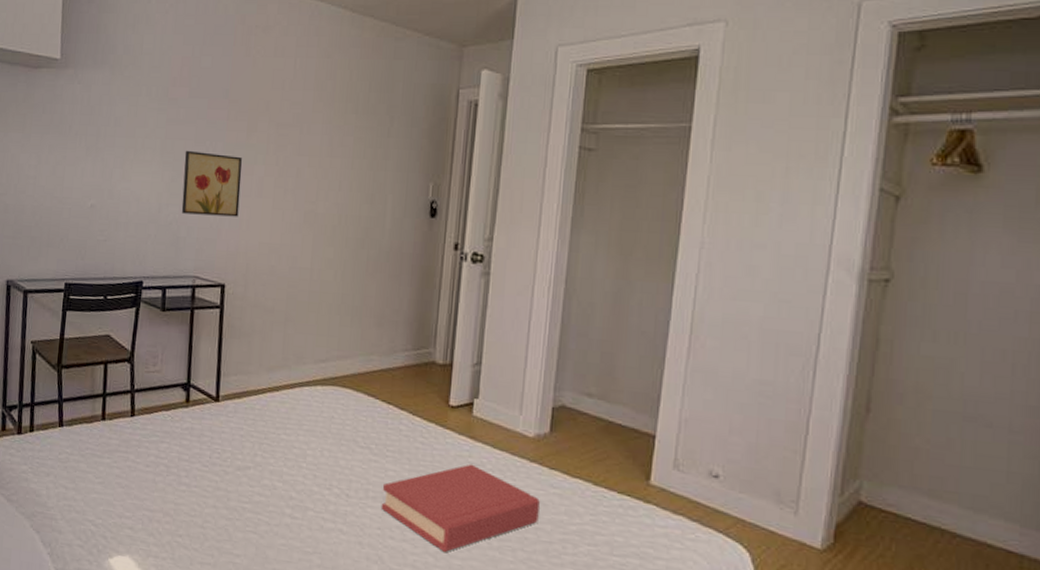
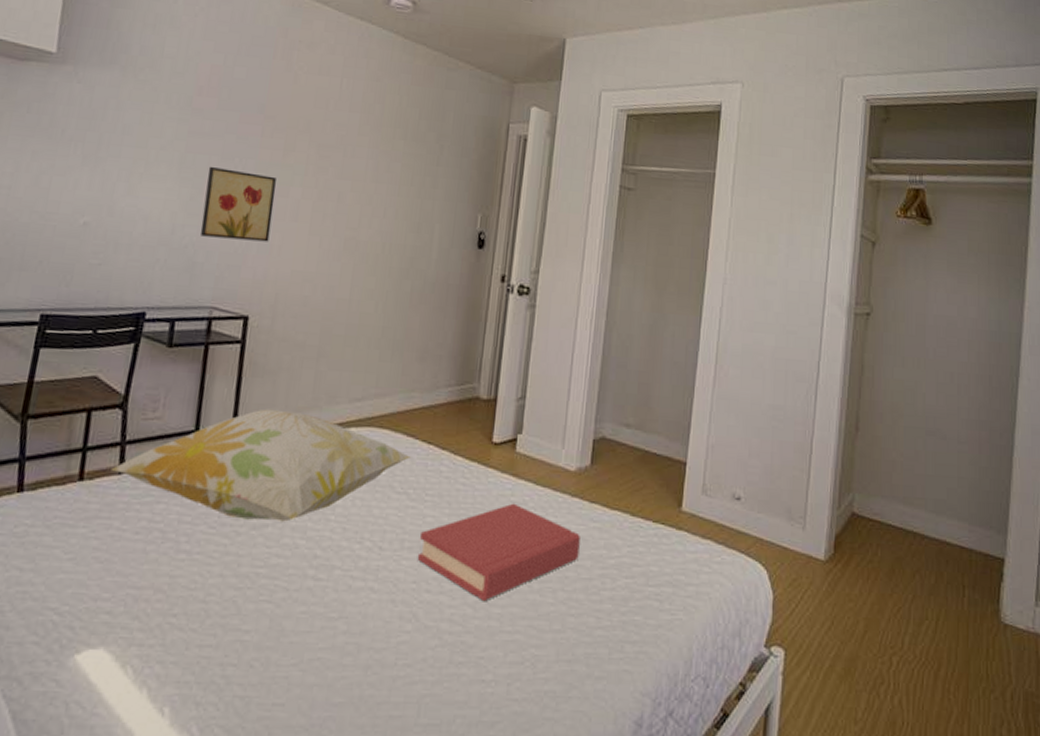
decorative pillow: none [125,366,373,466] -> present [111,409,412,522]

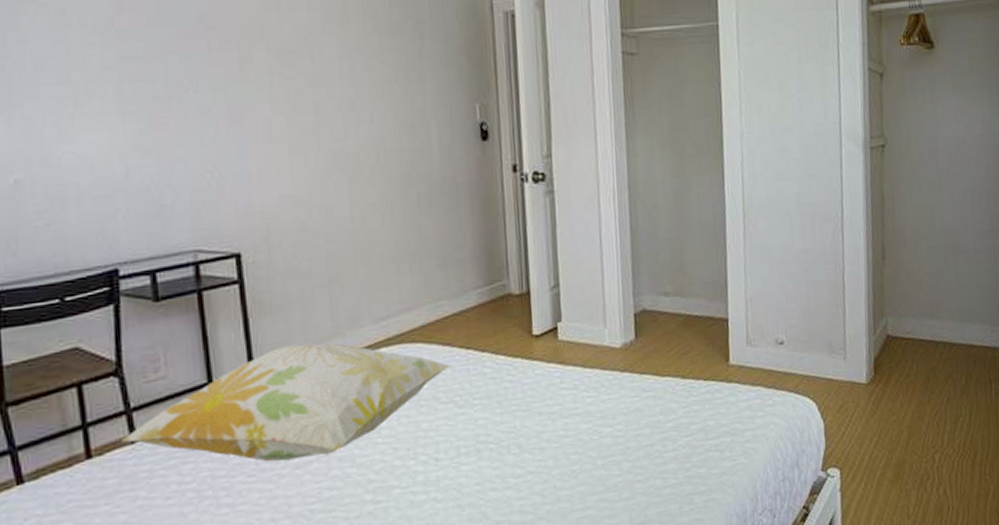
wall art: present [200,166,276,242] -> none [153,93,245,175]
hardback book: present [417,503,580,602] -> none [474,389,637,488]

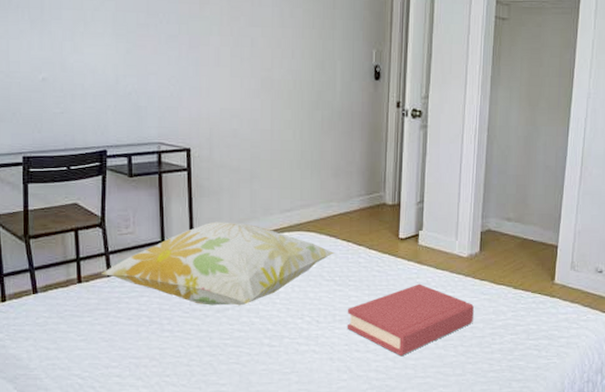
hardback book: none [474,389,637,488] -> present [347,283,474,357]

